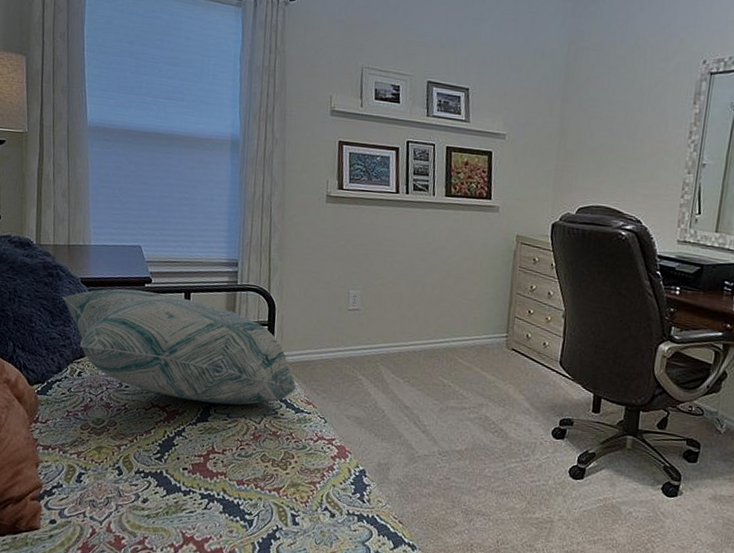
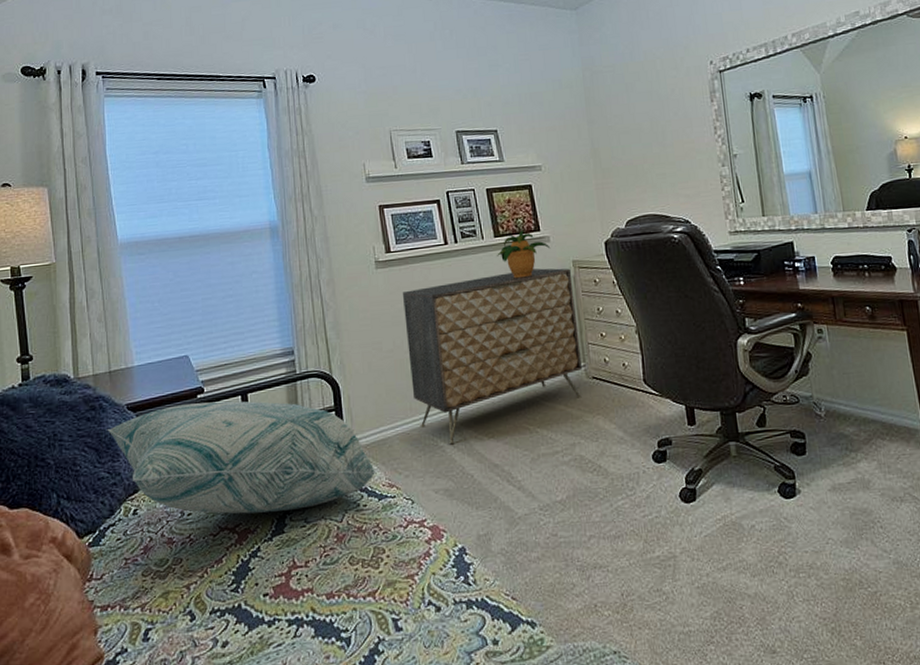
dresser: none [342,229,513,379] -> present [403,268,582,444]
potted plant: none [444,195,498,242] -> present [497,230,551,278]

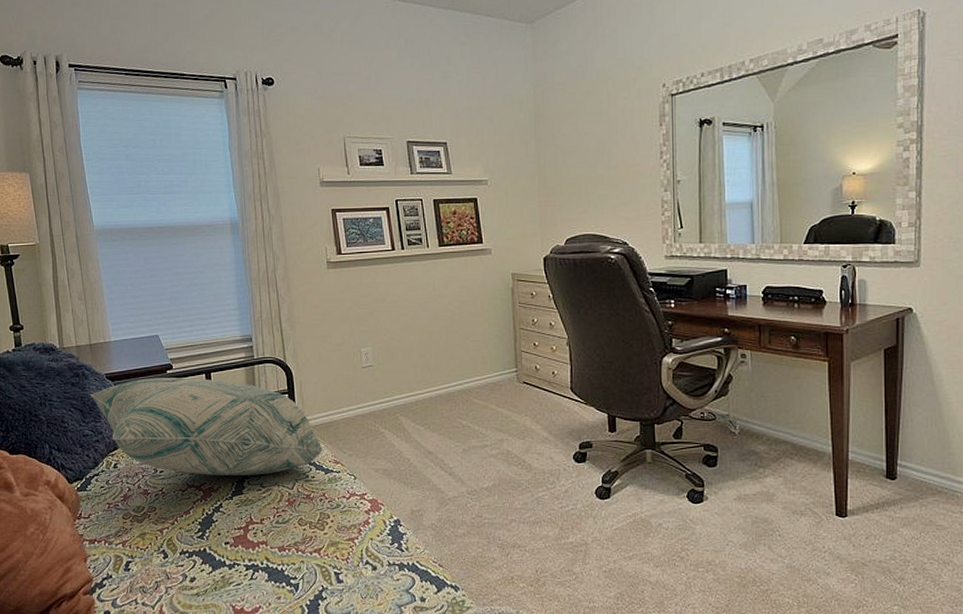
dresser: present [403,268,582,444] -> none [352,278,514,430]
potted plant: present [497,230,551,278] -> none [441,241,492,286]

